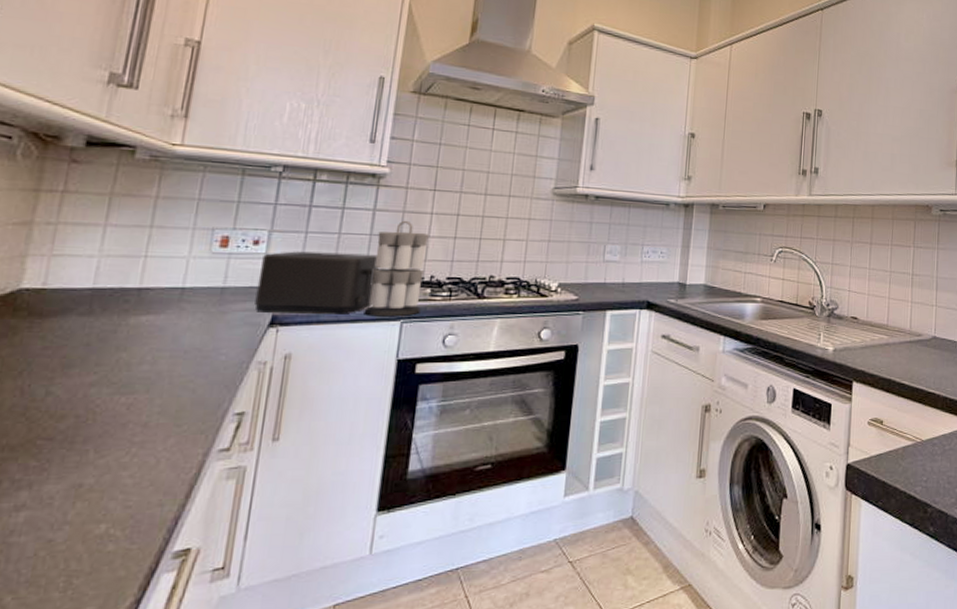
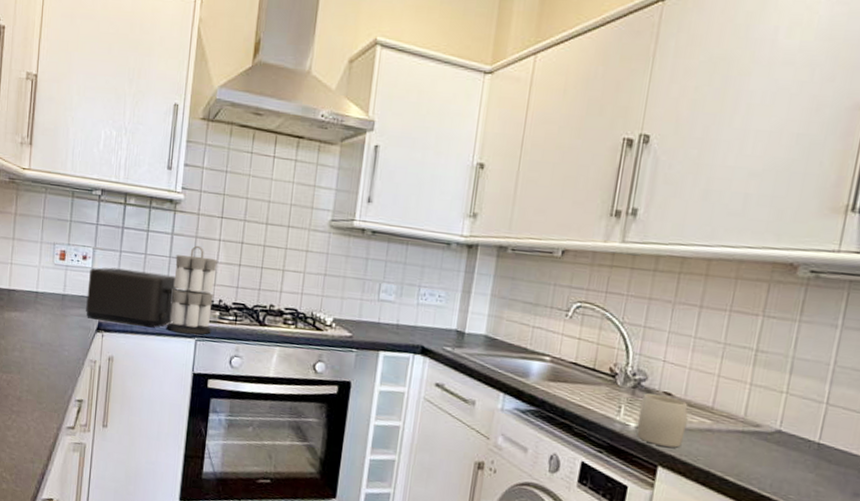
mug: none [834,320,871,363] -> present [637,393,688,448]

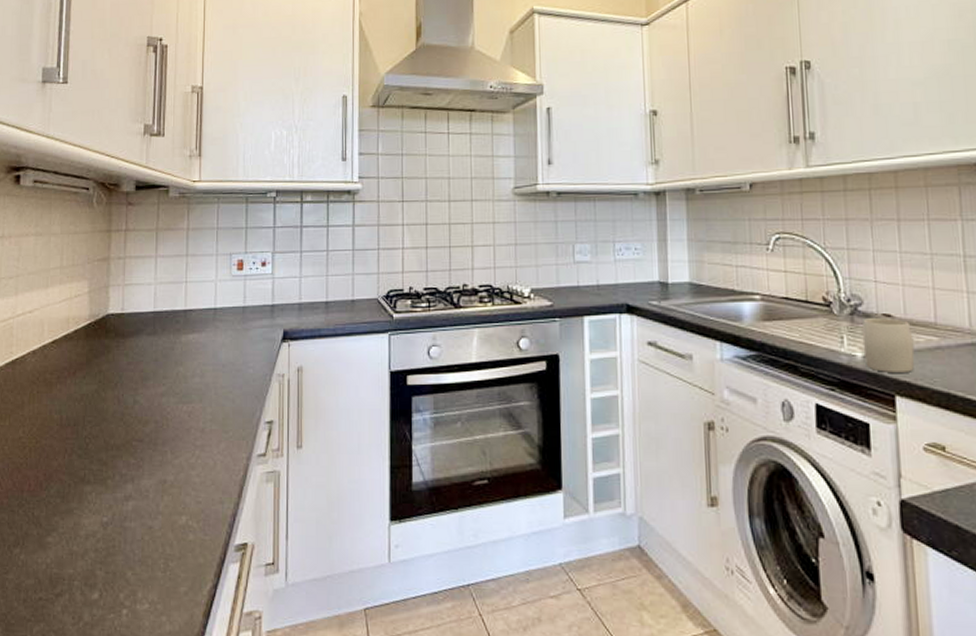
toaster: present [86,267,177,327] -> none [269,269,364,328]
spice rack: present [166,245,218,335] -> none [356,233,404,330]

